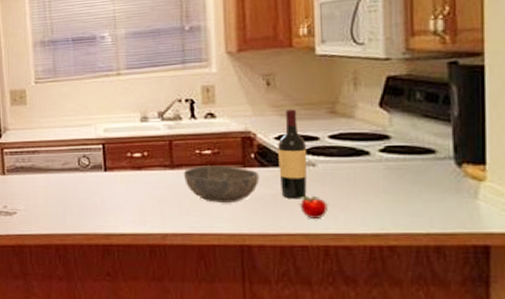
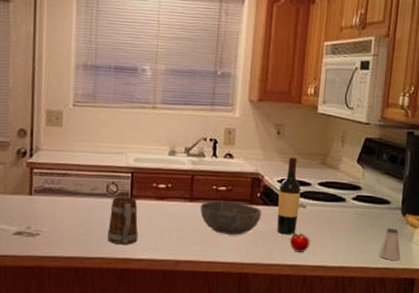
mug: none [84,169,118,219] -> present [107,196,138,245]
saltshaker: none [428,183,463,223] -> present [378,228,401,260]

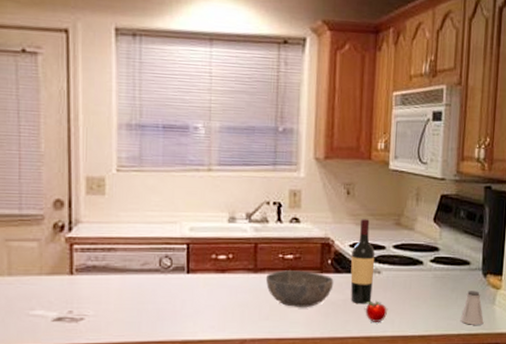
mug: present [107,196,138,245] -> none [162,270,198,325]

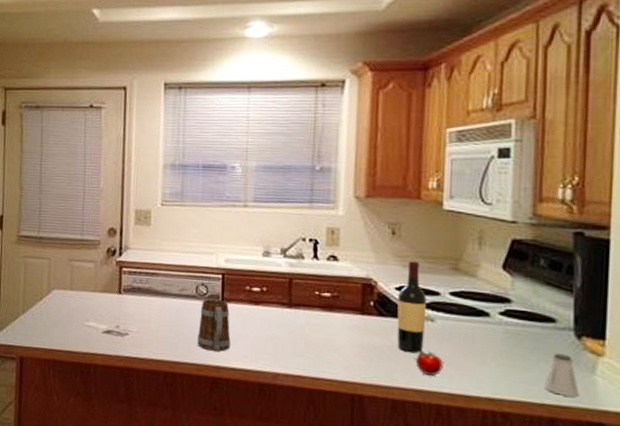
mug: none [162,270,198,325] -> present [197,298,231,352]
bowl: present [265,270,334,308] -> none [300,308,377,350]

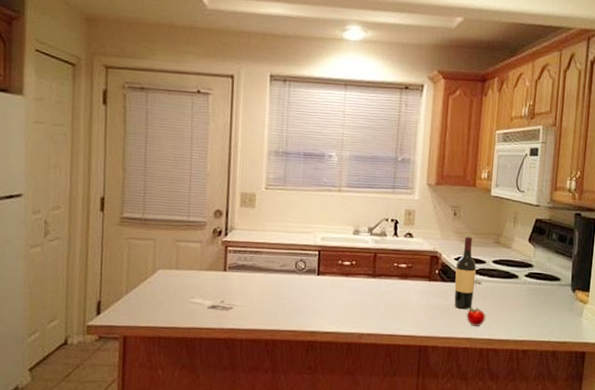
mug: present [197,298,231,352] -> none [295,272,325,318]
saltshaker: present [543,353,579,397] -> none [550,303,572,334]

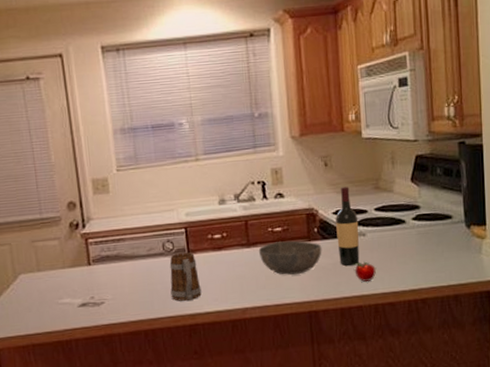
mug: none [295,272,325,318] -> present [169,252,202,301]
bowl: none [382,277,440,310] -> present [258,240,322,275]

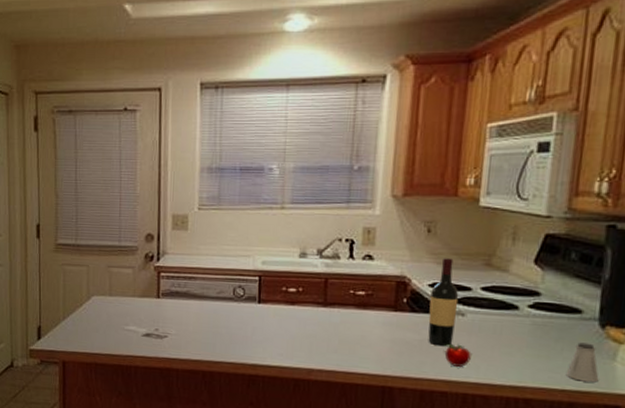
mug: present [169,252,202,301] -> none [234,300,267,351]
bowl: present [258,240,322,275] -> none [335,306,409,345]
saltshaker: none [448,242,472,276] -> present [565,342,599,383]

